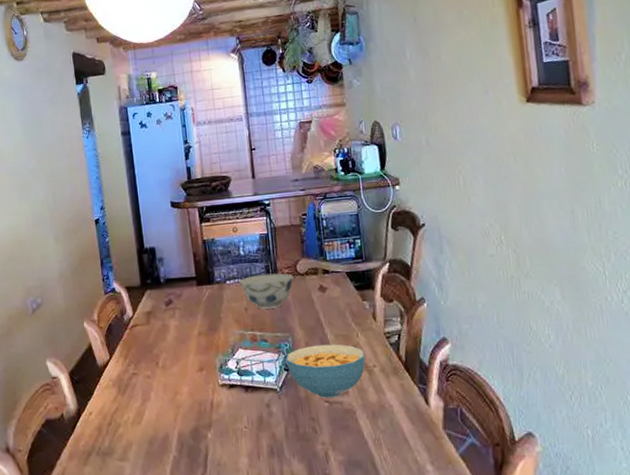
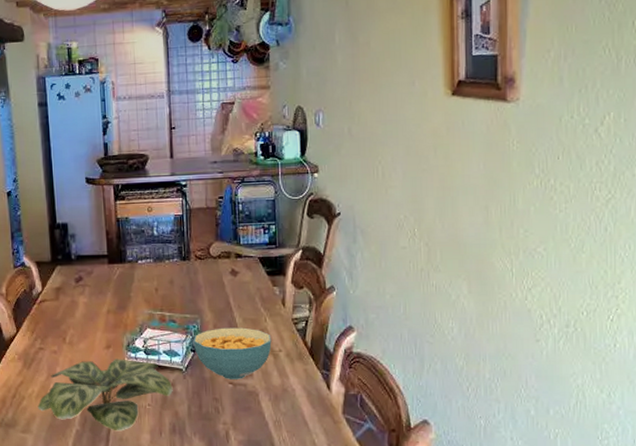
plant: none [133,381,269,456] -> present [37,359,173,431]
bowl: present [239,273,294,309] -> none [151,255,206,290]

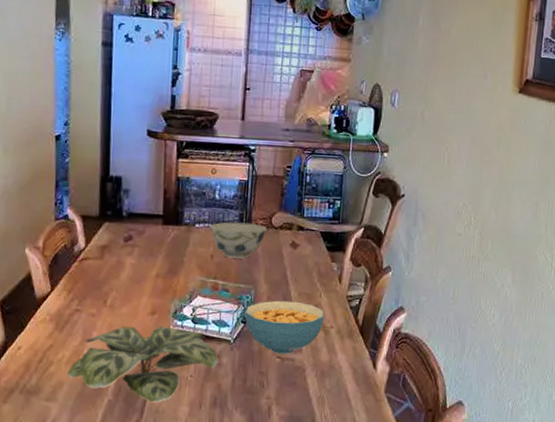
bowl: none [151,255,206,290] -> present [209,222,267,259]

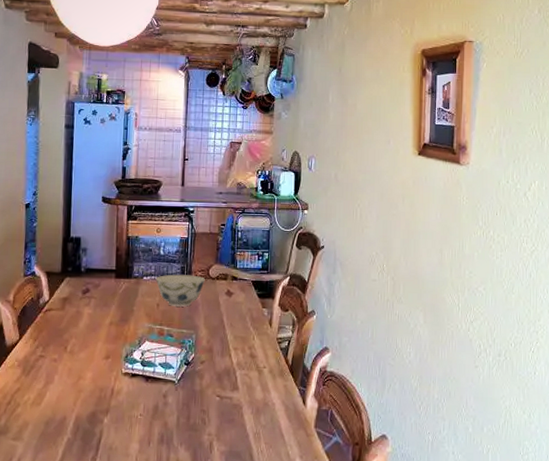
plant: present [67,326,218,403] -> none [31,369,165,441]
cereal bowl: present [244,300,325,354] -> none [187,343,258,393]

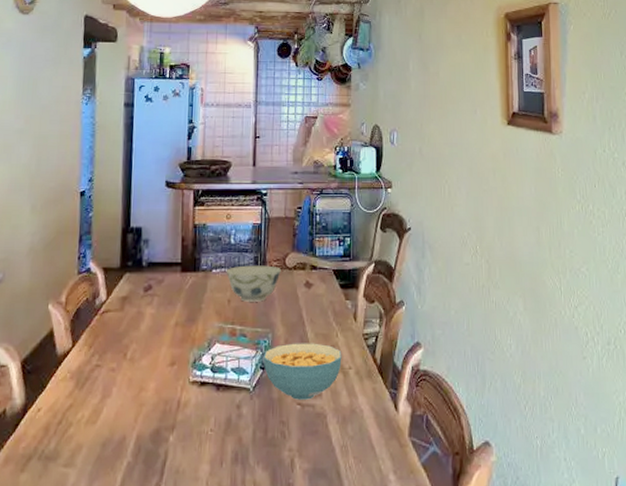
cereal bowl: none [187,343,258,393] -> present [263,343,342,400]

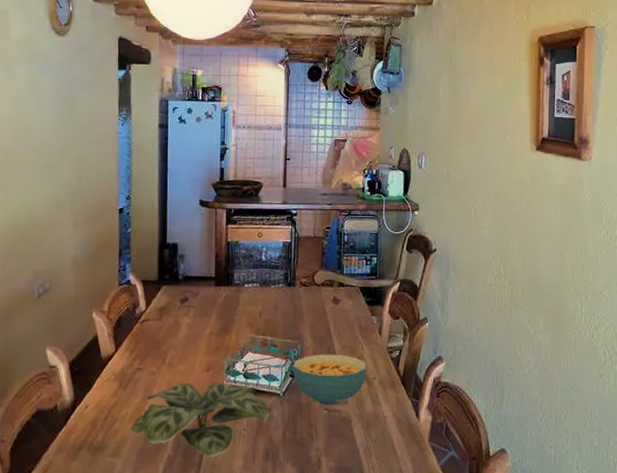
plant: none [86,377,238,462] -> present [130,382,269,457]
bowl: present [226,265,281,302] -> none [257,281,310,315]

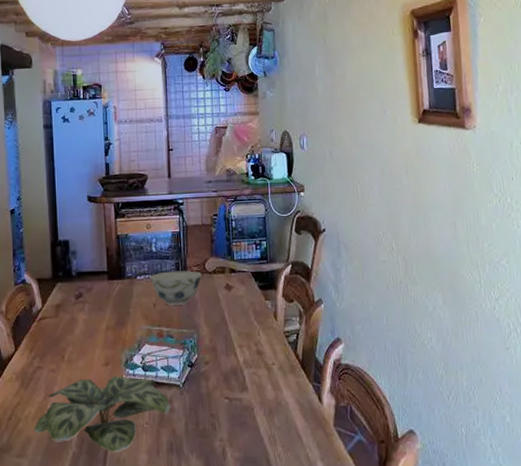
bowl: none [257,281,310,315] -> present [149,270,202,305]
cereal bowl: present [292,354,367,406] -> none [190,341,265,394]

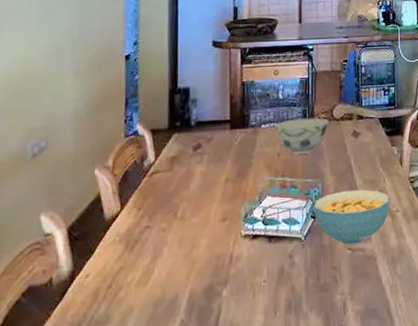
plant: present [34,376,170,452] -> none [137,231,291,316]
cereal bowl: none [190,341,265,394] -> present [313,189,390,245]

